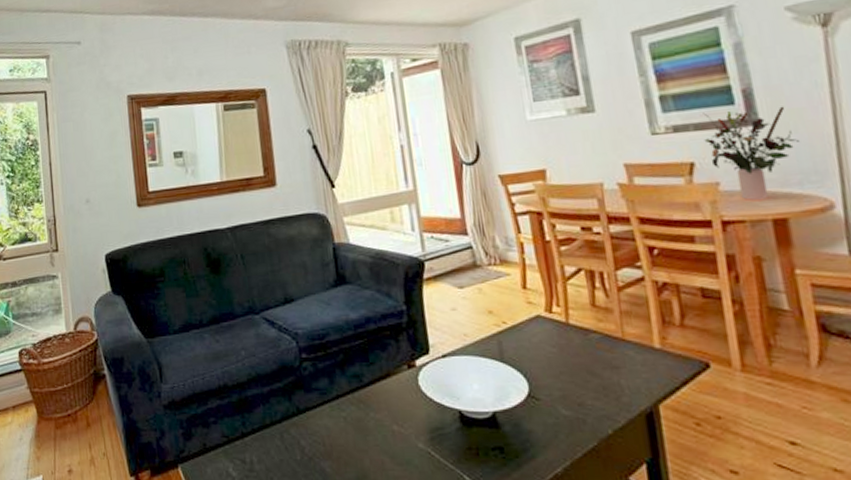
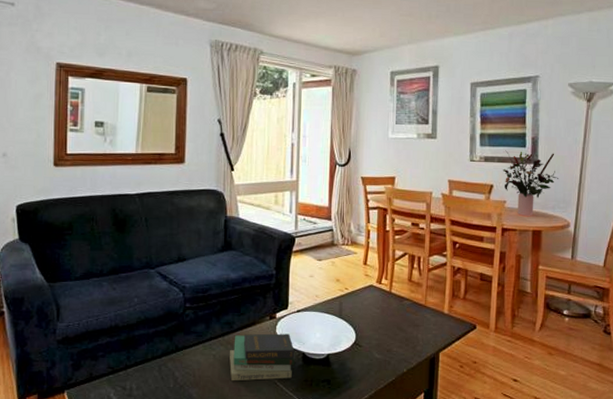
books: none [363,386,451,451] -> present [229,333,295,381]

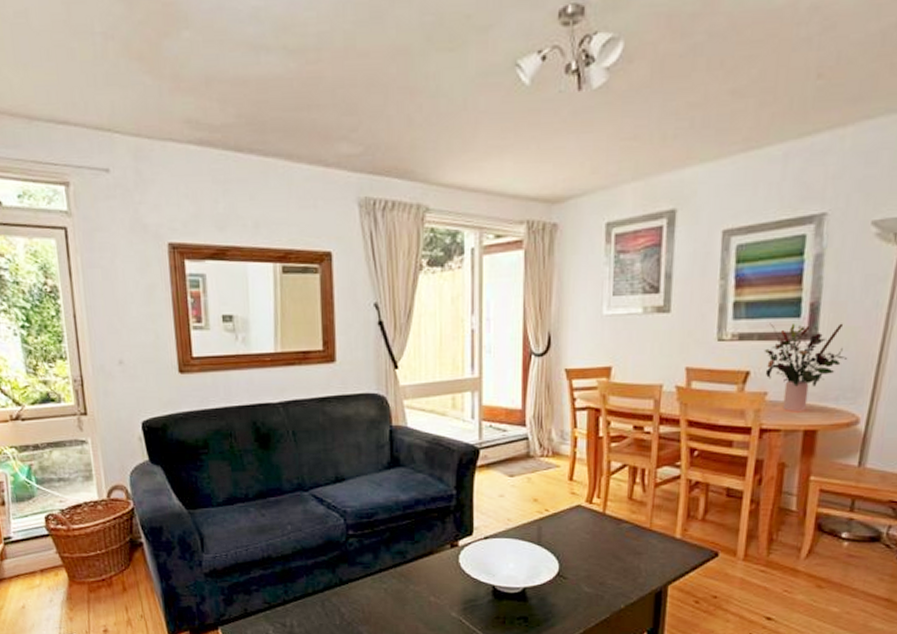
books: present [229,333,295,381] -> none [404,564,483,618]

